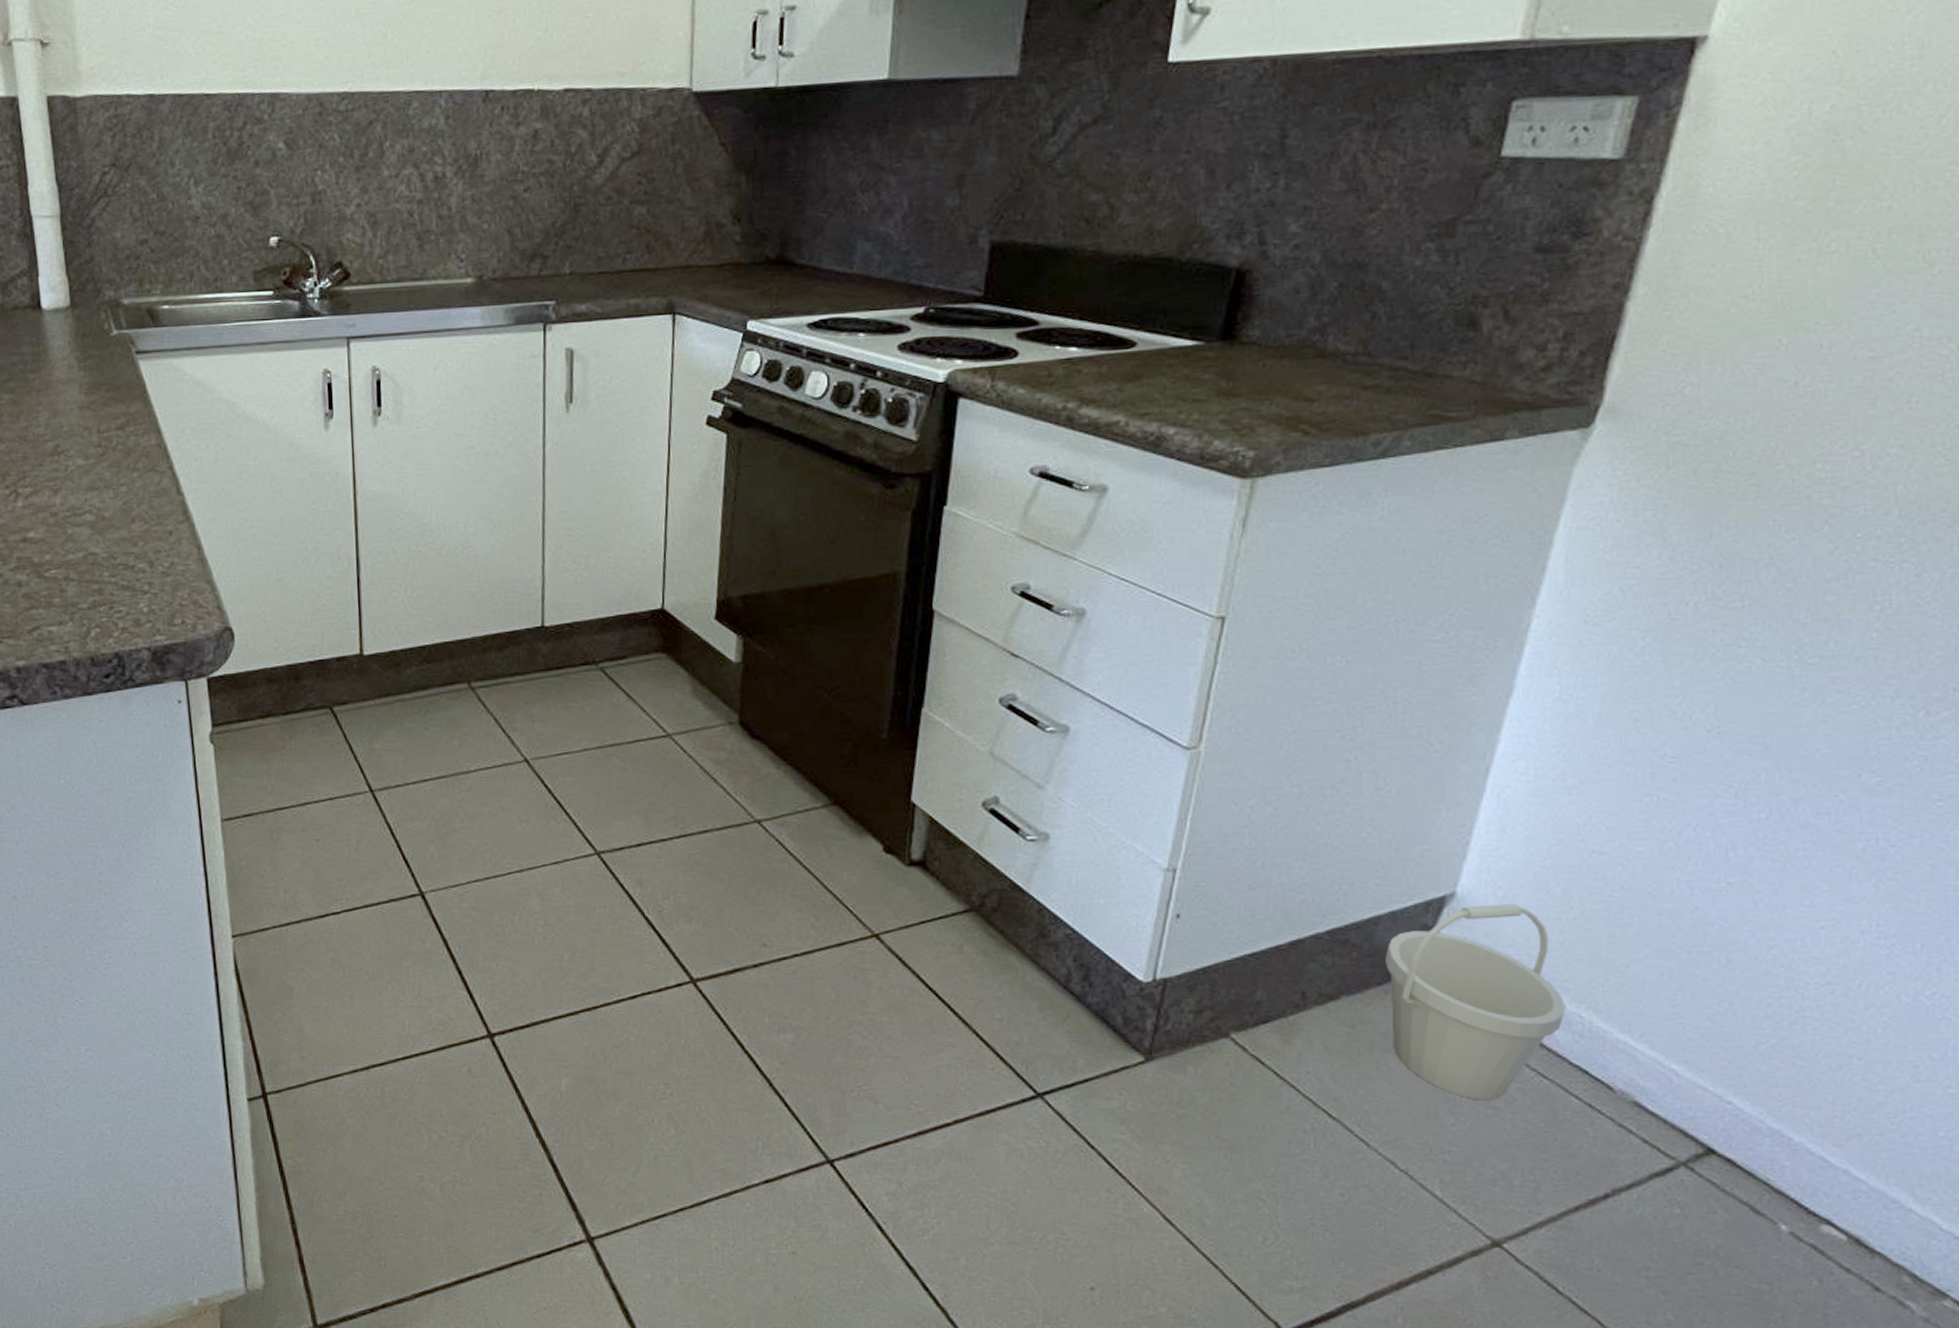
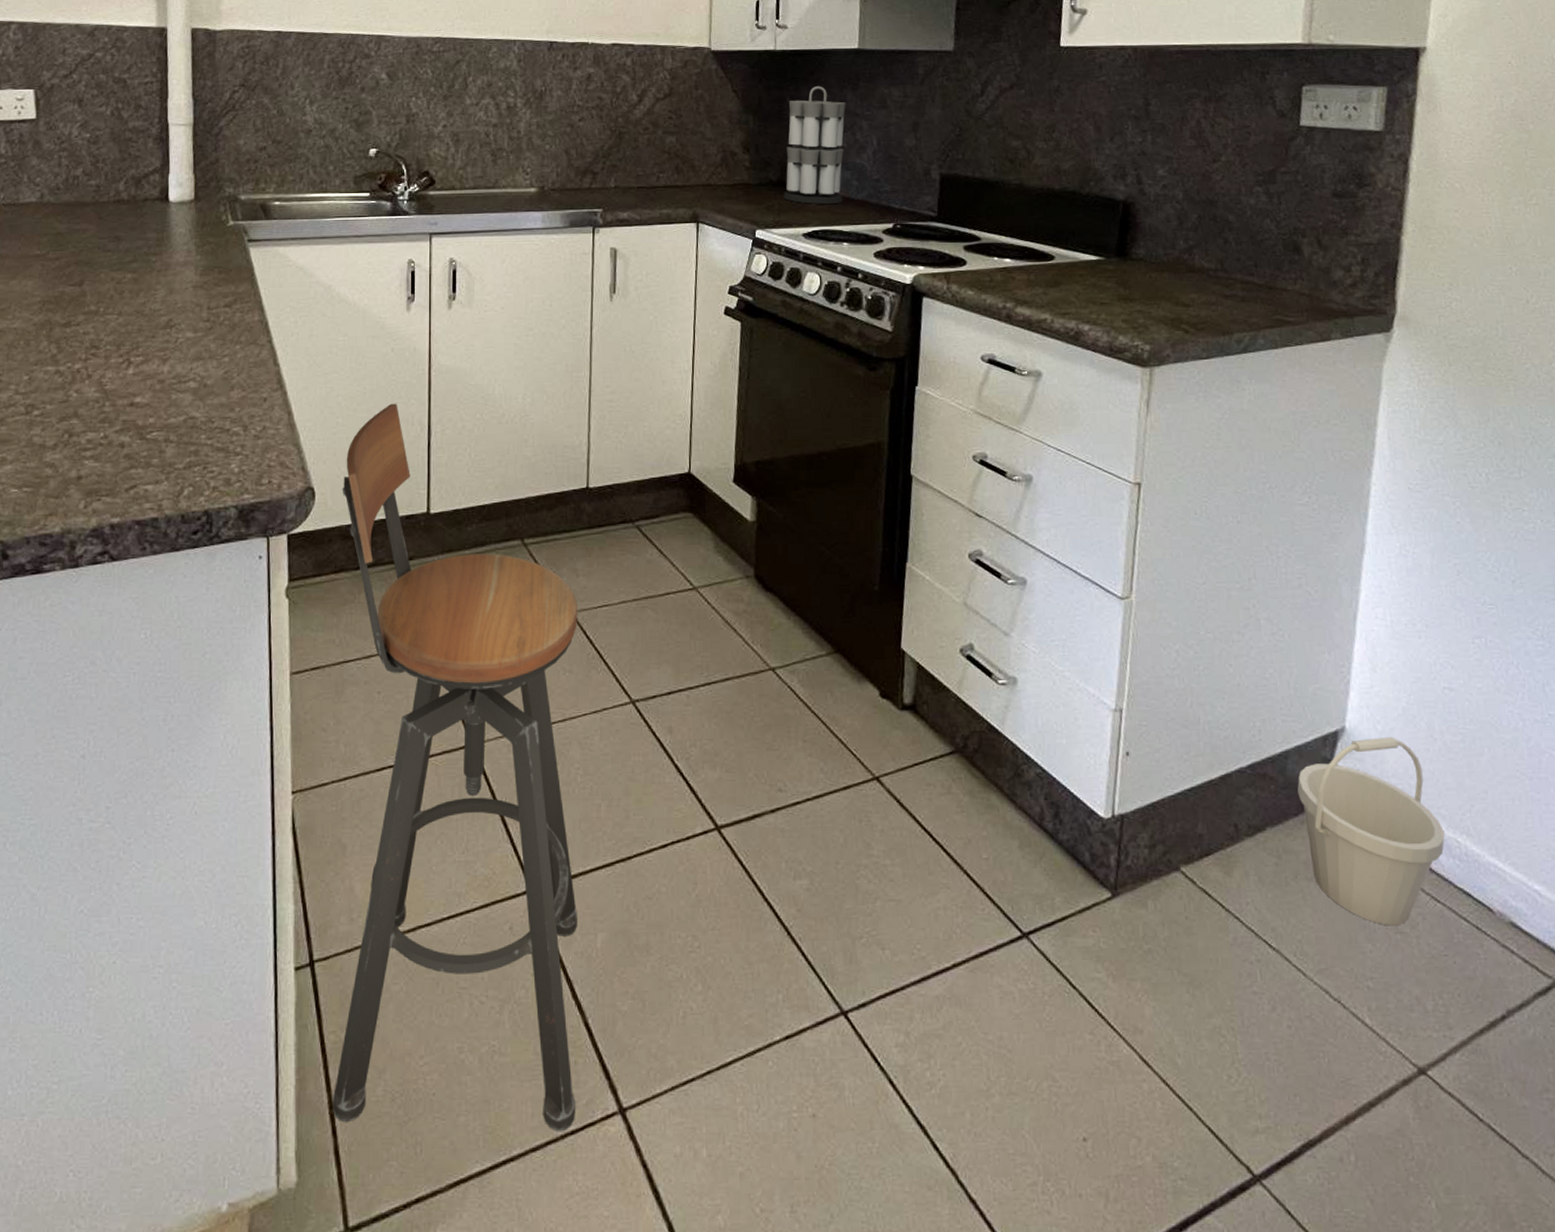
bar stool: none [263,534,542,1255] -> present [333,403,577,1132]
spice rack: none [783,132,870,286] -> present [783,86,847,204]

